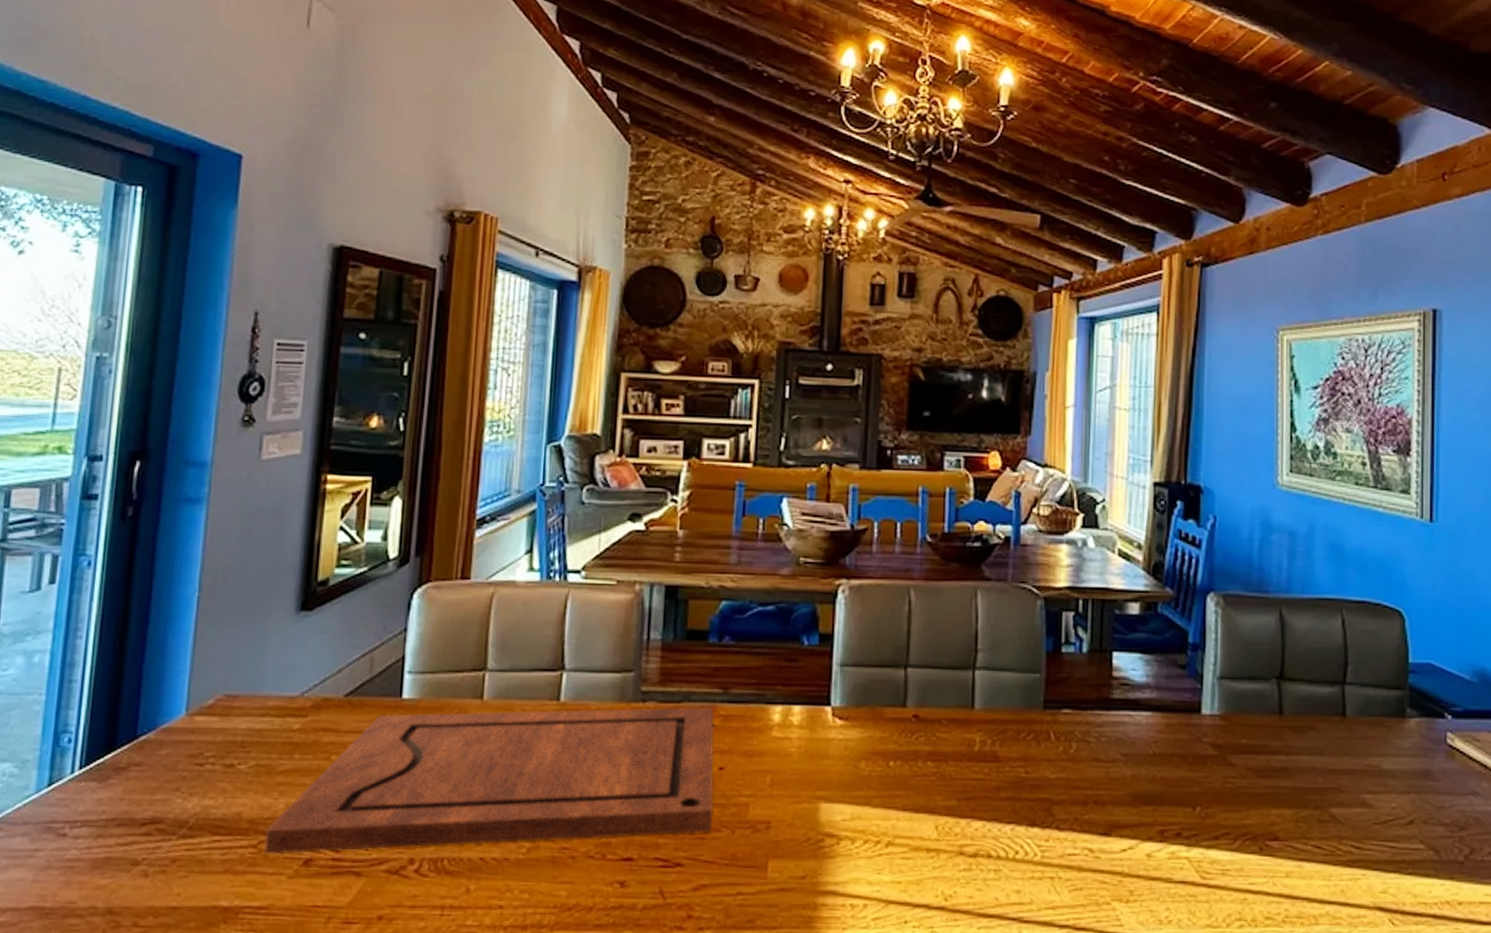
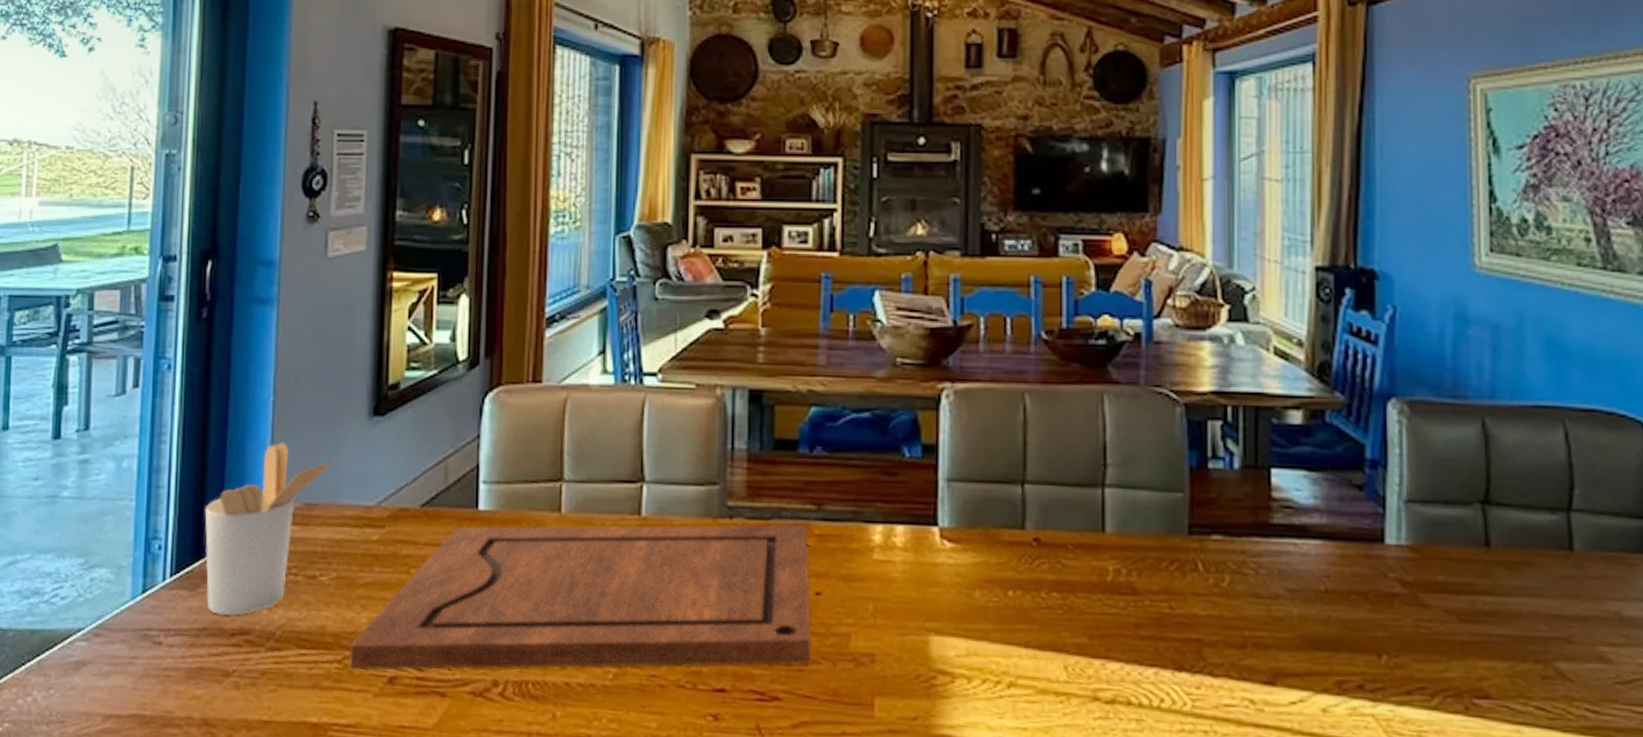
utensil holder: none [117,636,264,806] -> present [205,442,340,616]

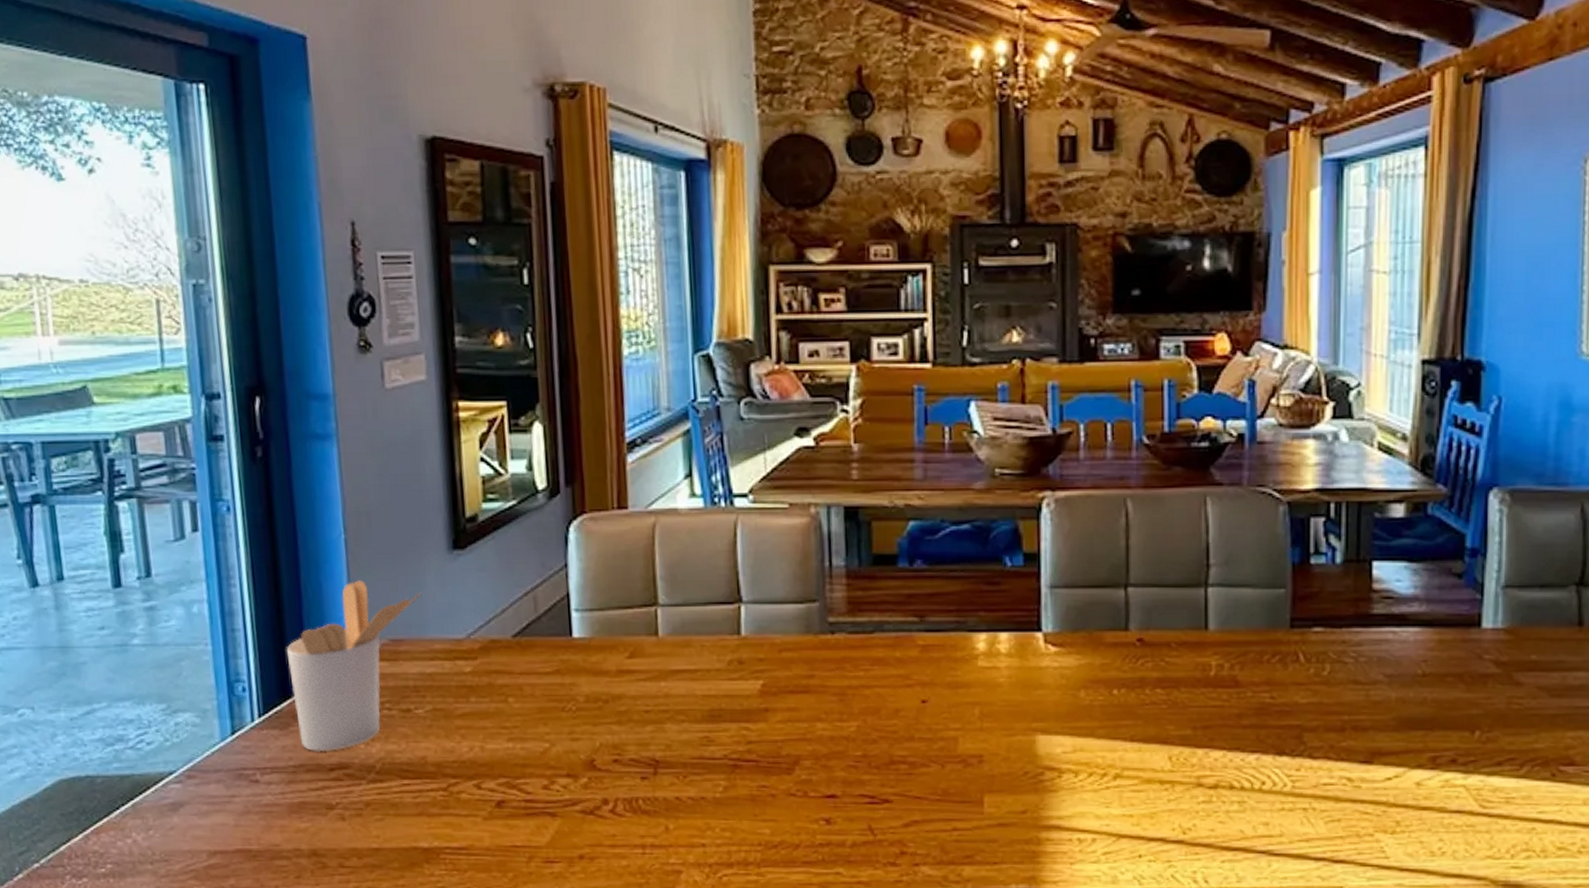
cutting board: present [349,524,811,671] -> none [453,637,920,797]

